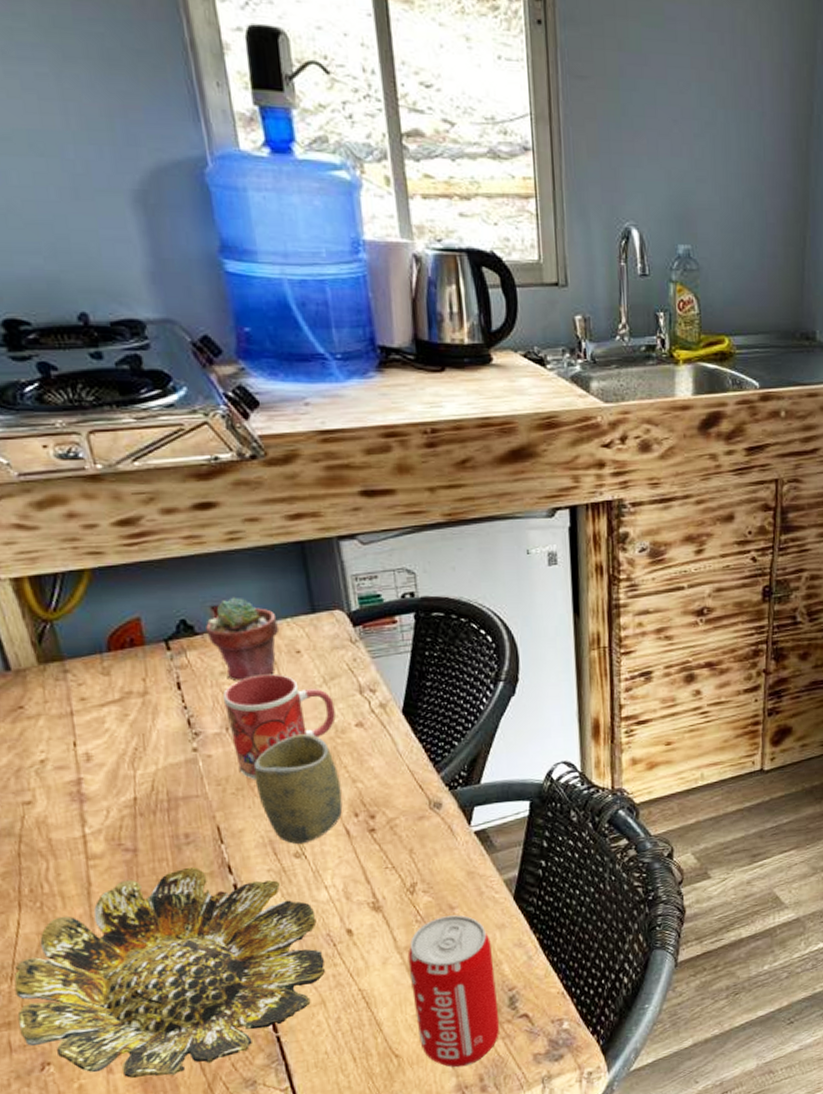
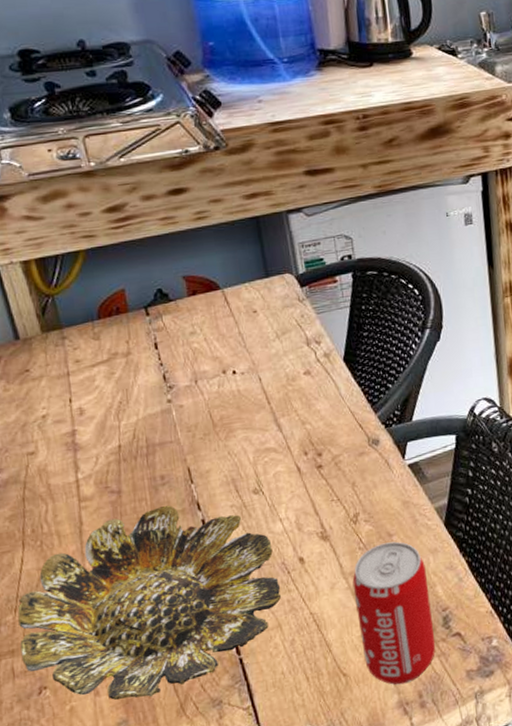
potted succulent: present [206,597,280,682] -> none [178,267,239,340]
mug: present [223,674,336,779] -> none [193,331,287,425]
cup: present [253,734,343,844] -> none [218,382,294,482]

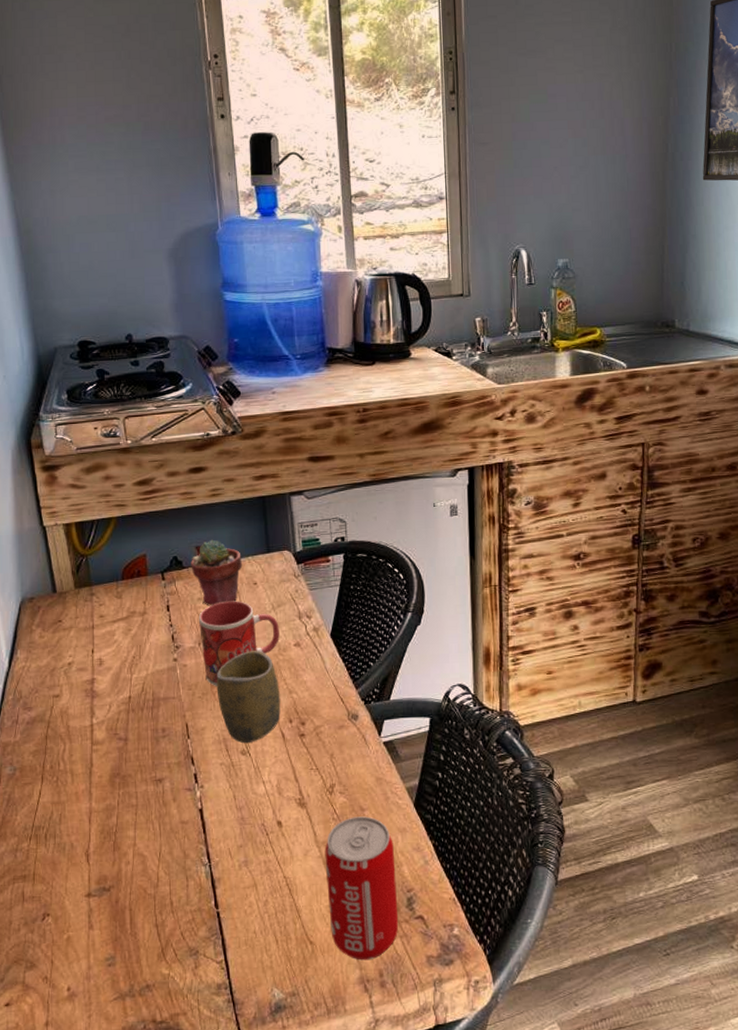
bowl: present [17,506,281,700] -> none [31,757,259,937]
potted succulent: none [178,267,239,340] -> present [191,539,243,606]
mug: none [193,331,287,425] -> present [199,601,280,686]
cup: none [218,382,294,482] -> present [216,650,281,743]

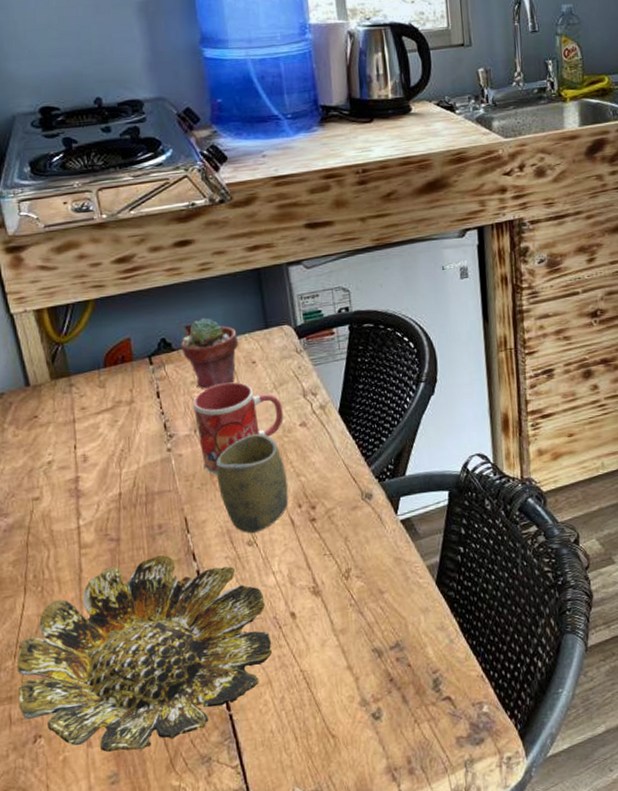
bowl: none [31,757,259,937] -> present [17,555,272,752]
beverage can: present [324,816,399,961] -> none [343,599,426,750]

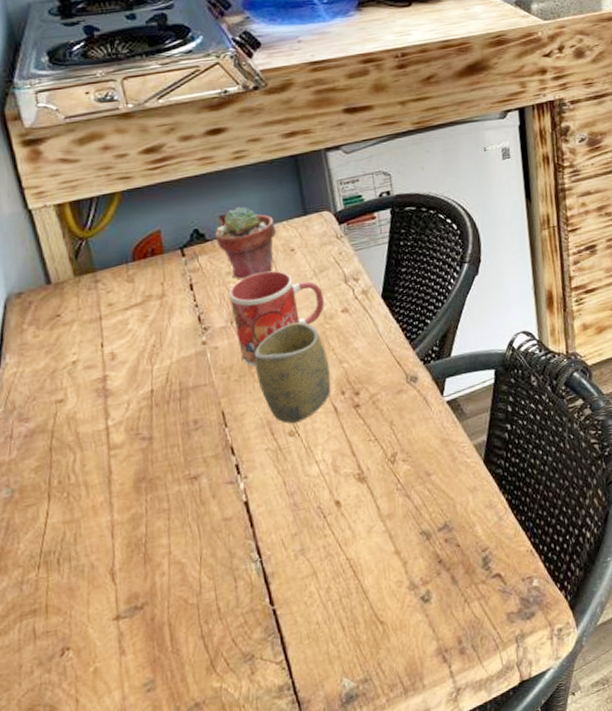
bowl: present [17,555,272,752] -> none [41,451,316,659]

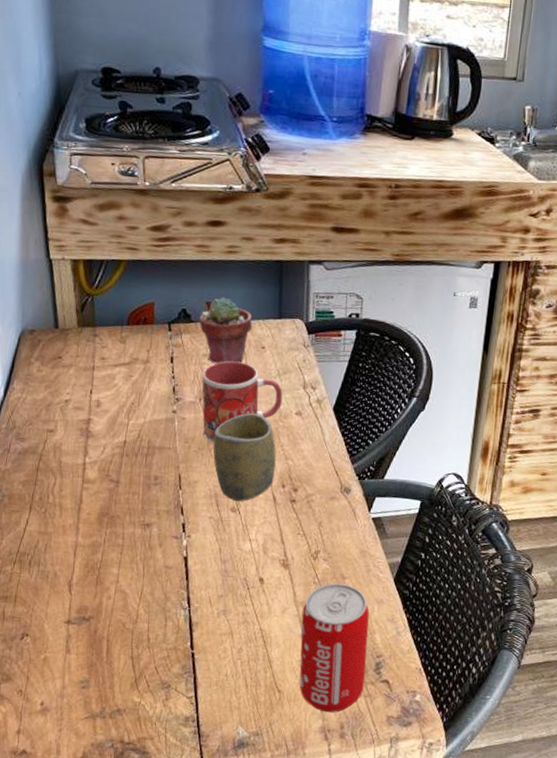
beverage can: none [390,481,476,632] -> present [299,583,370,713]

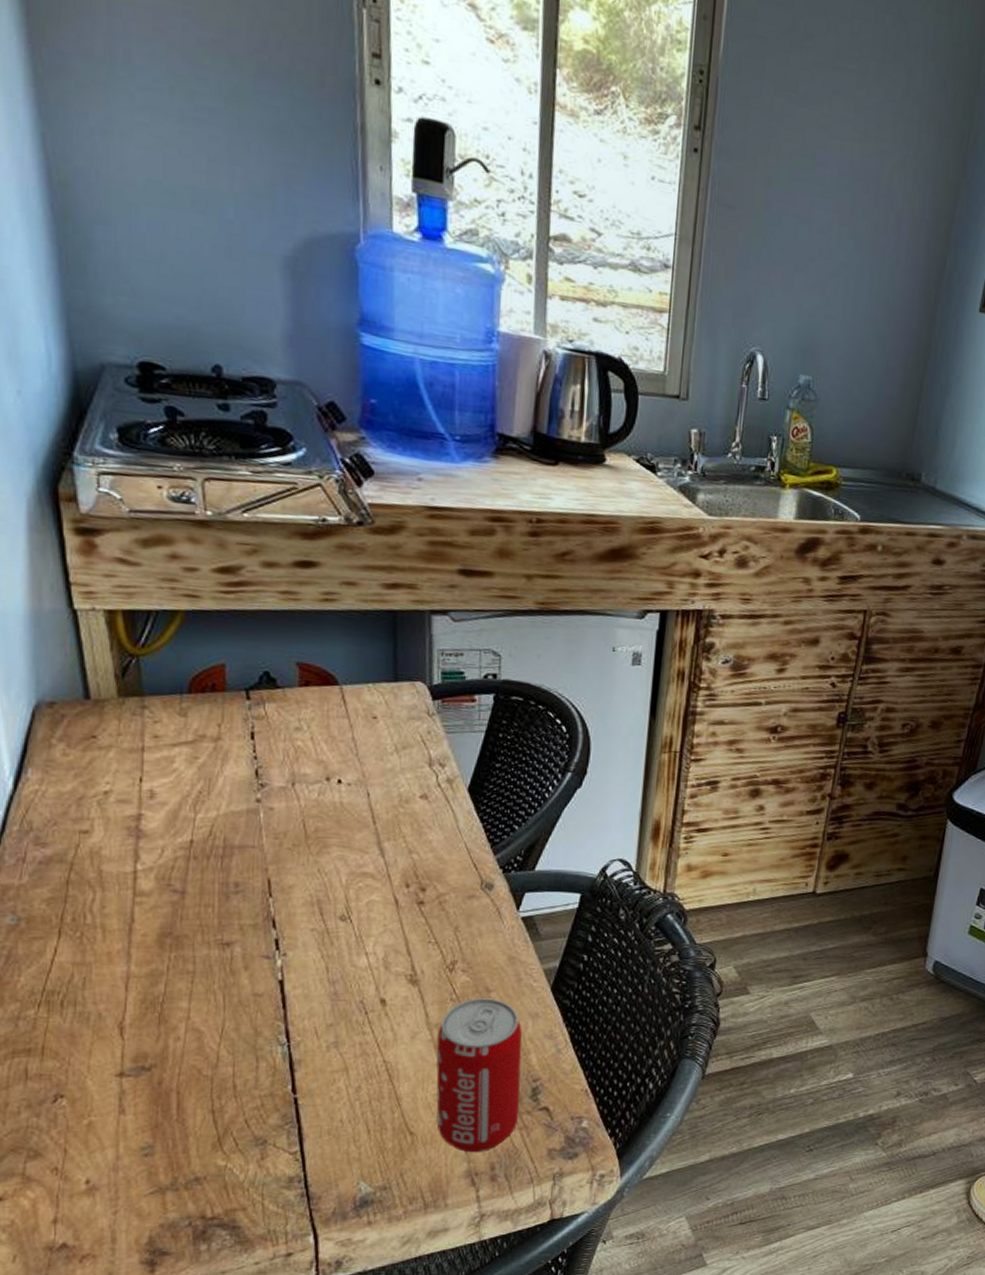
potted succulent: present [199,297,253,364] -> none [288,656,360,740]
mug: present [202,361,283,443] -> none [294,735,402,837]
cup: present [213,413,276,501] -> none [312,798,397,907]

